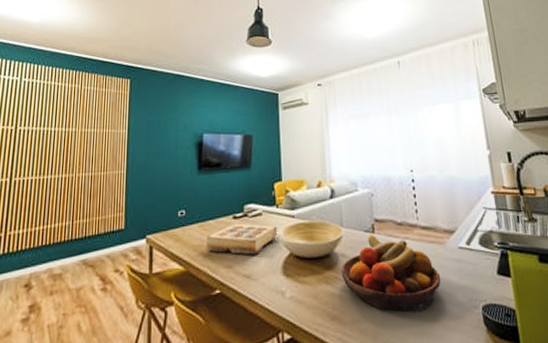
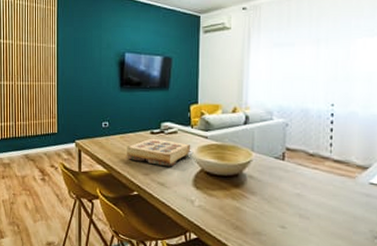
fruit bowl: present [341,235,441,313] -> none [247,162,346,234]

